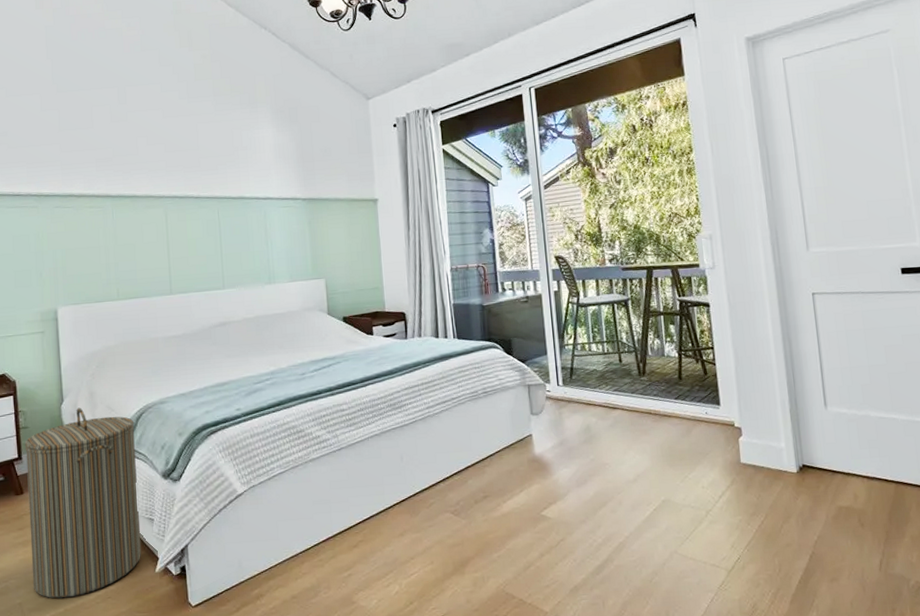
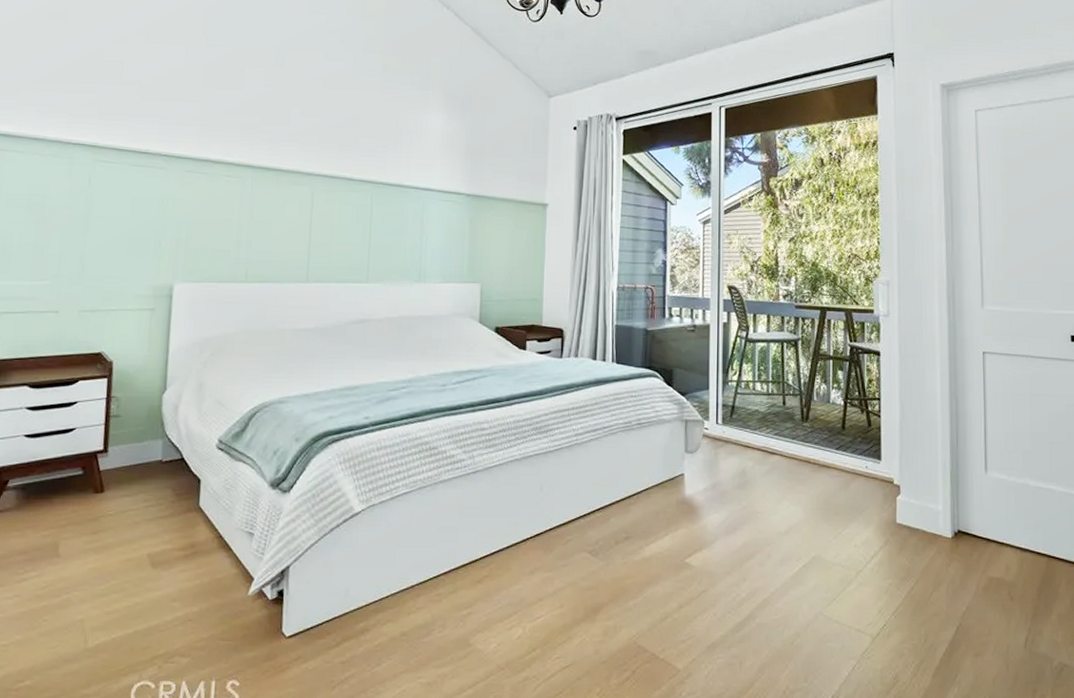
laundry hamper: present [24,407,142,599] -> none [101,399,246,617]

